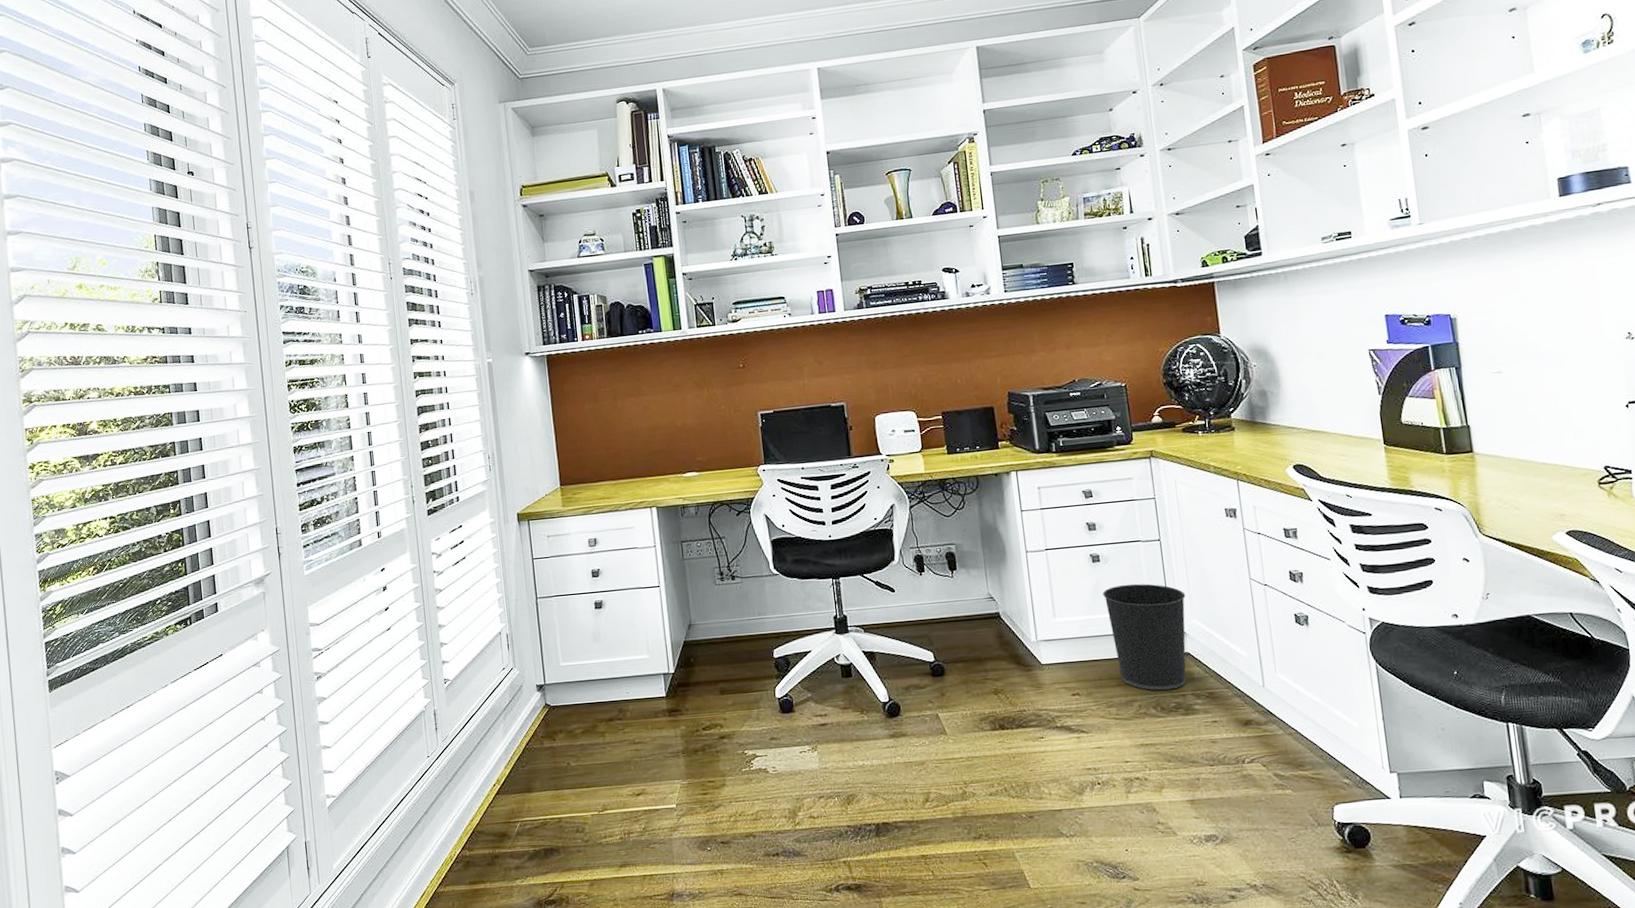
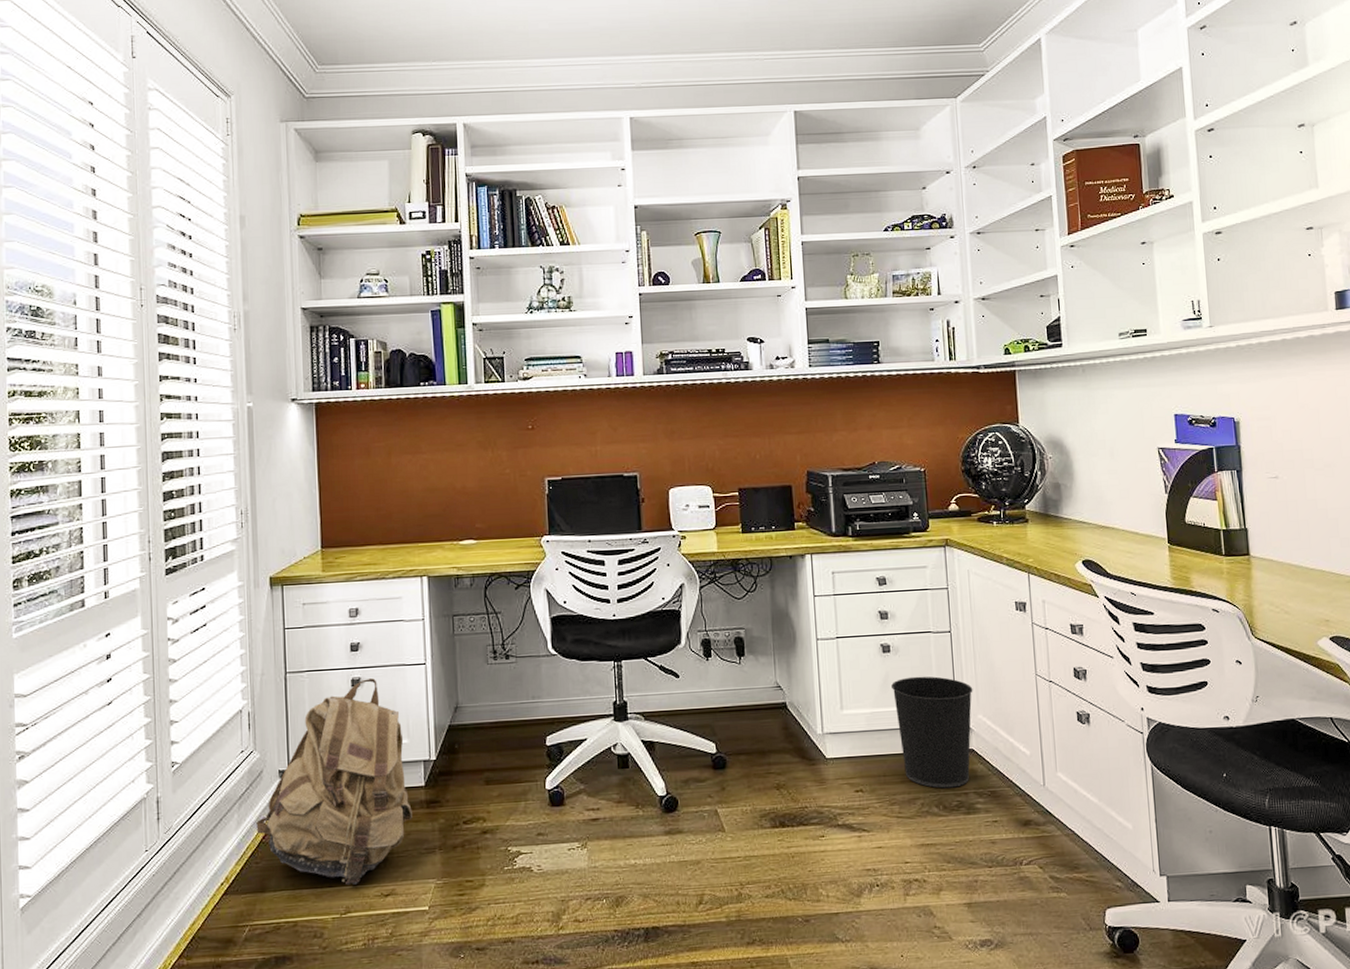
backpack: none [520,601,657,786] -> present [256,678,412,885]

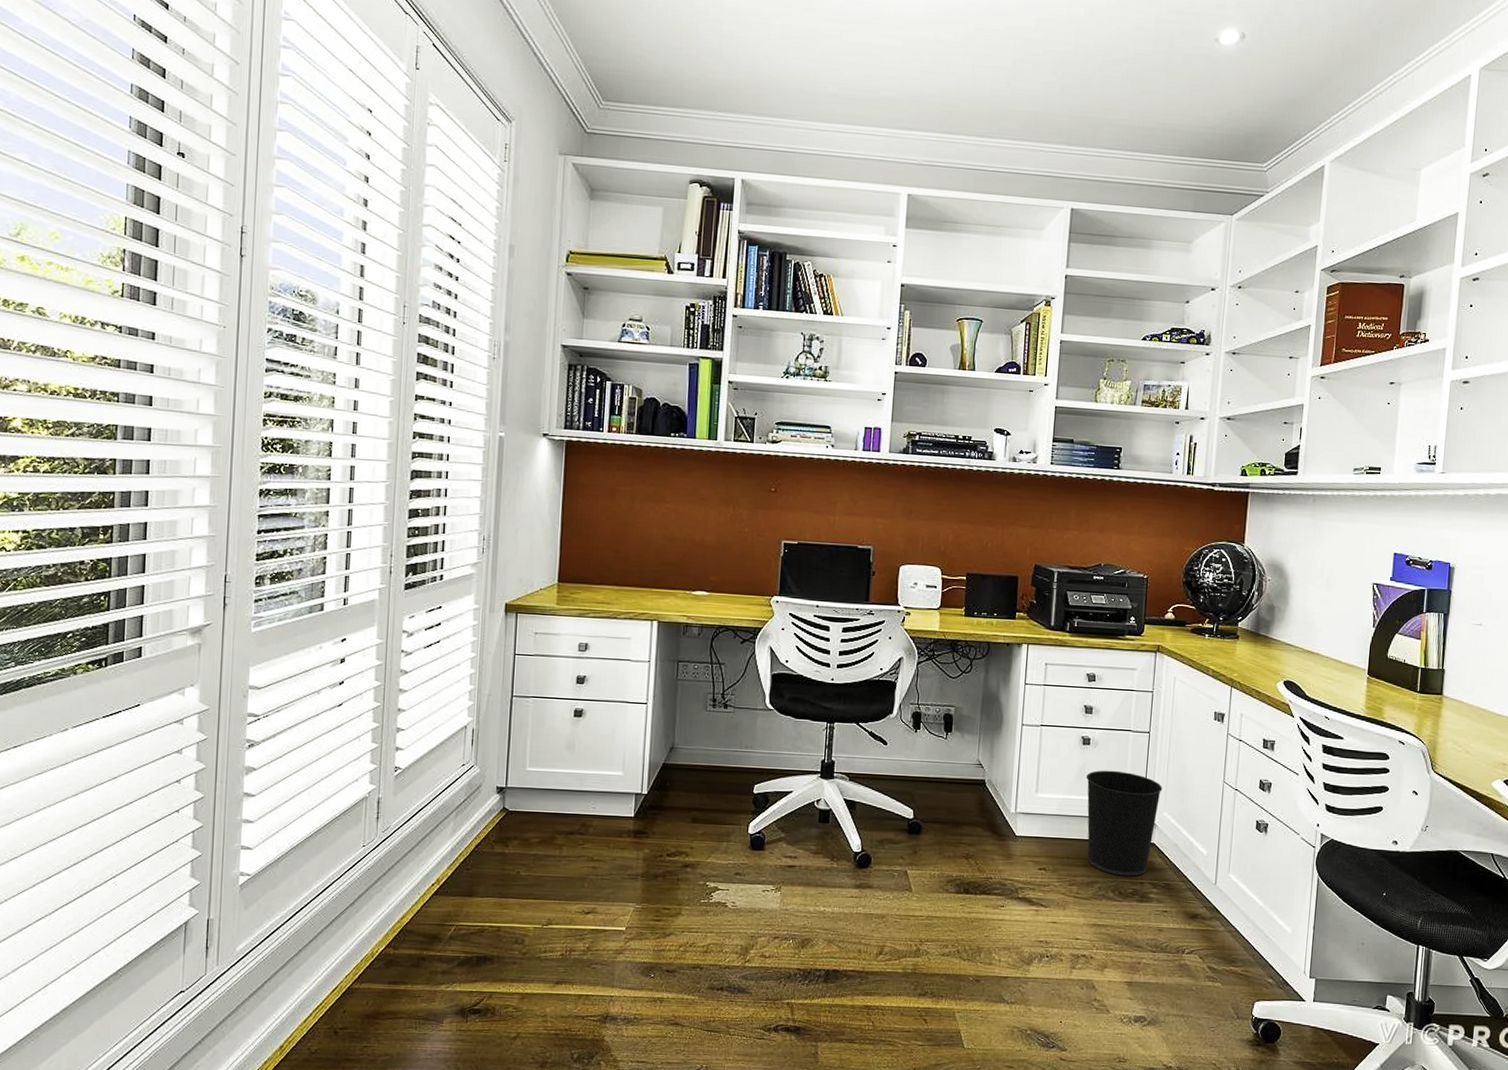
backpack: present [256,678,412,885] -> none [470,711,620,900]

